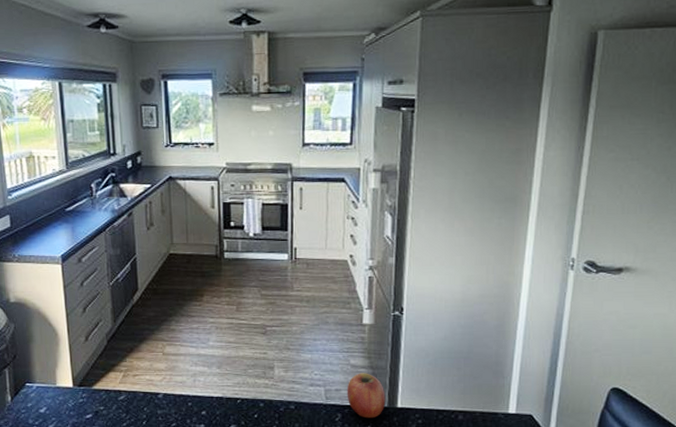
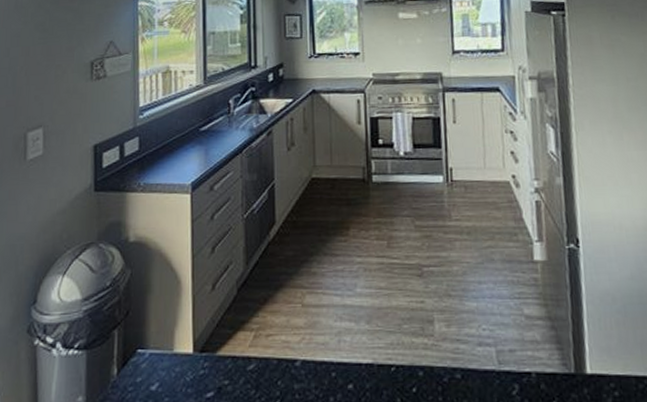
fruit: present [347,373,386,419] -> none [522,326,572,391]

